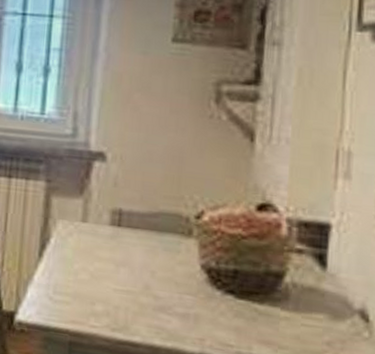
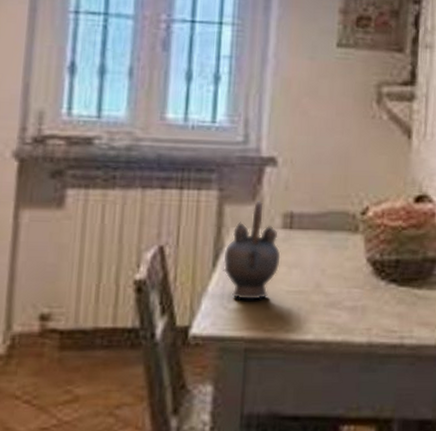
teapot: none [49,195,108,295] -> present [223,201,281,300]

